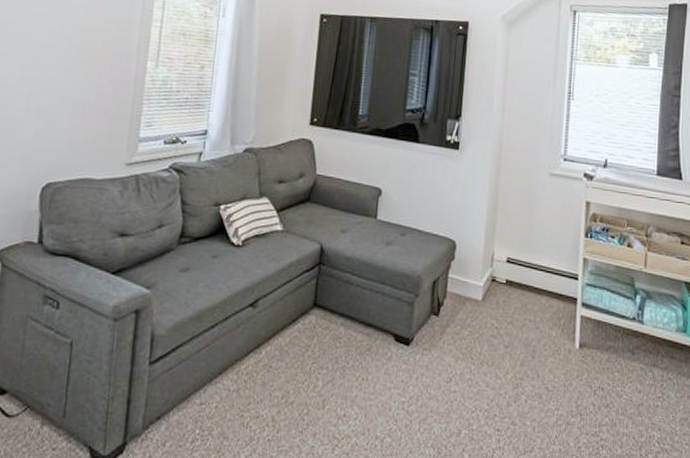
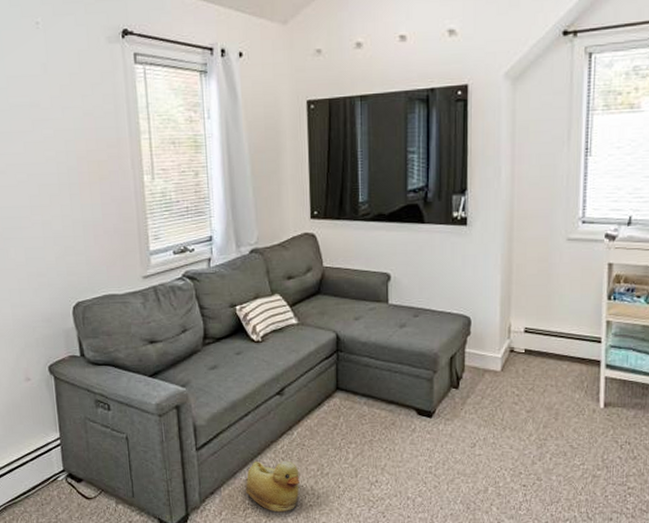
rubber duck: none [198,381,262,447] -> present [246,460,300,513]

